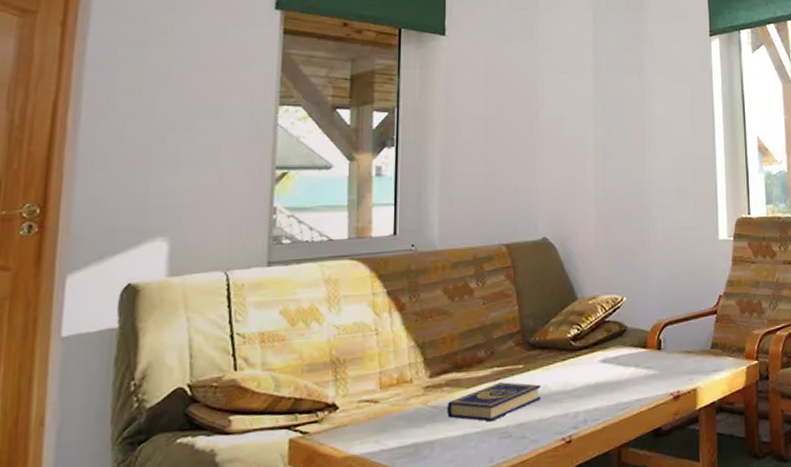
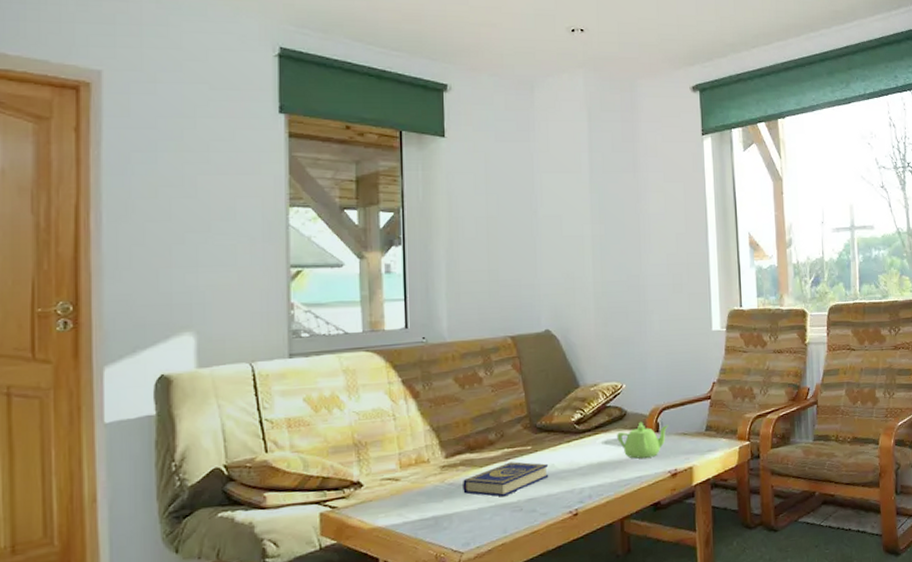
teapot: none [616,338,672,379] -> present [617,422,669,459]

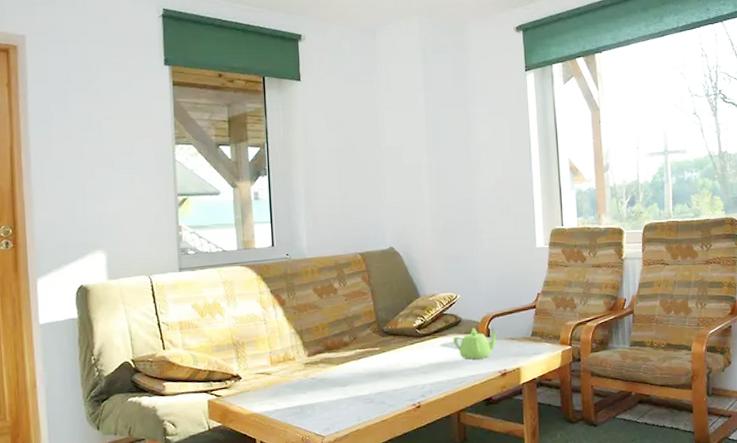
book: present [463,461,549,497] -> none [323,360,395,390]

